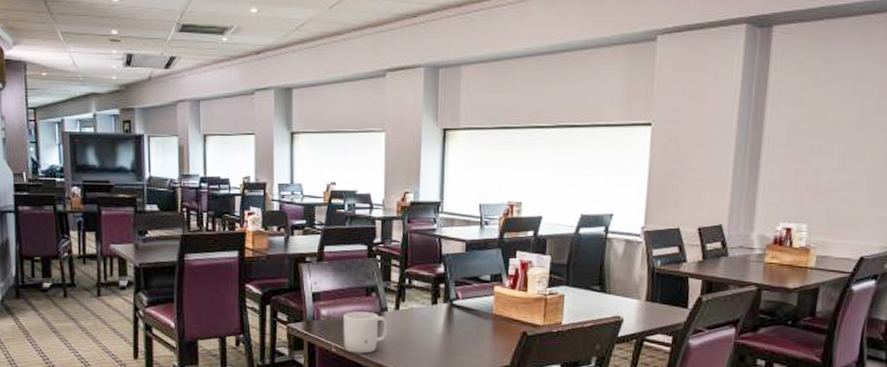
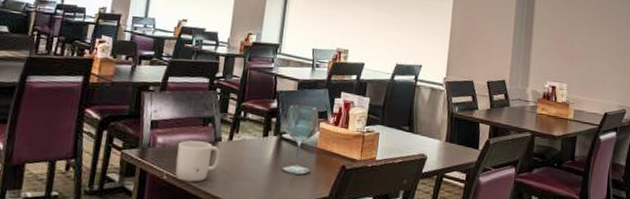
wine glass: none [453,268,494,343] -> present [281,104,320,175]

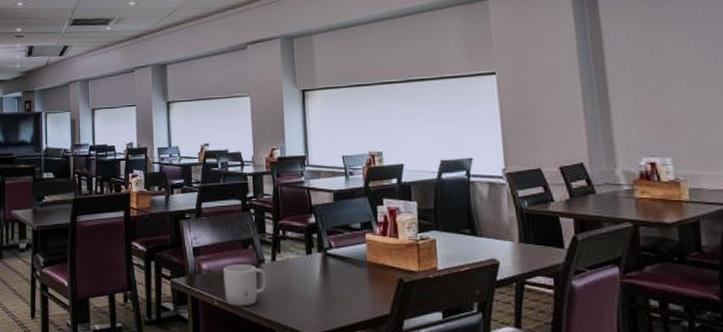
wine glass: present [281,104,320,175] -> none [326,217,366,292]

